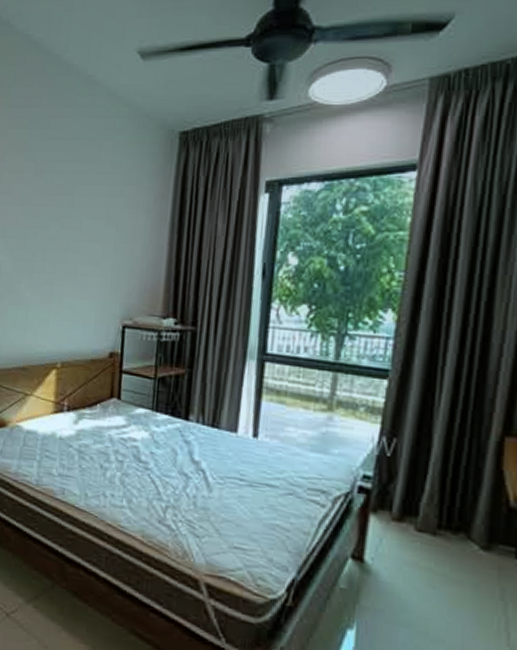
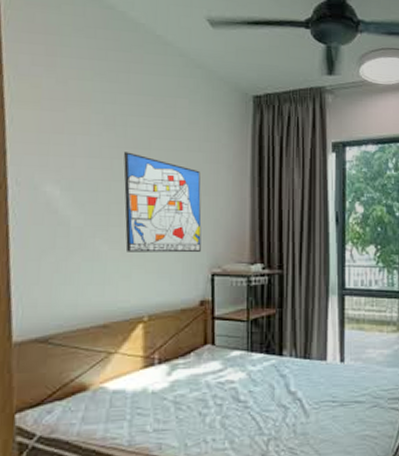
wall art: none [46,198,120,303] -> present [123,152,202,253]

